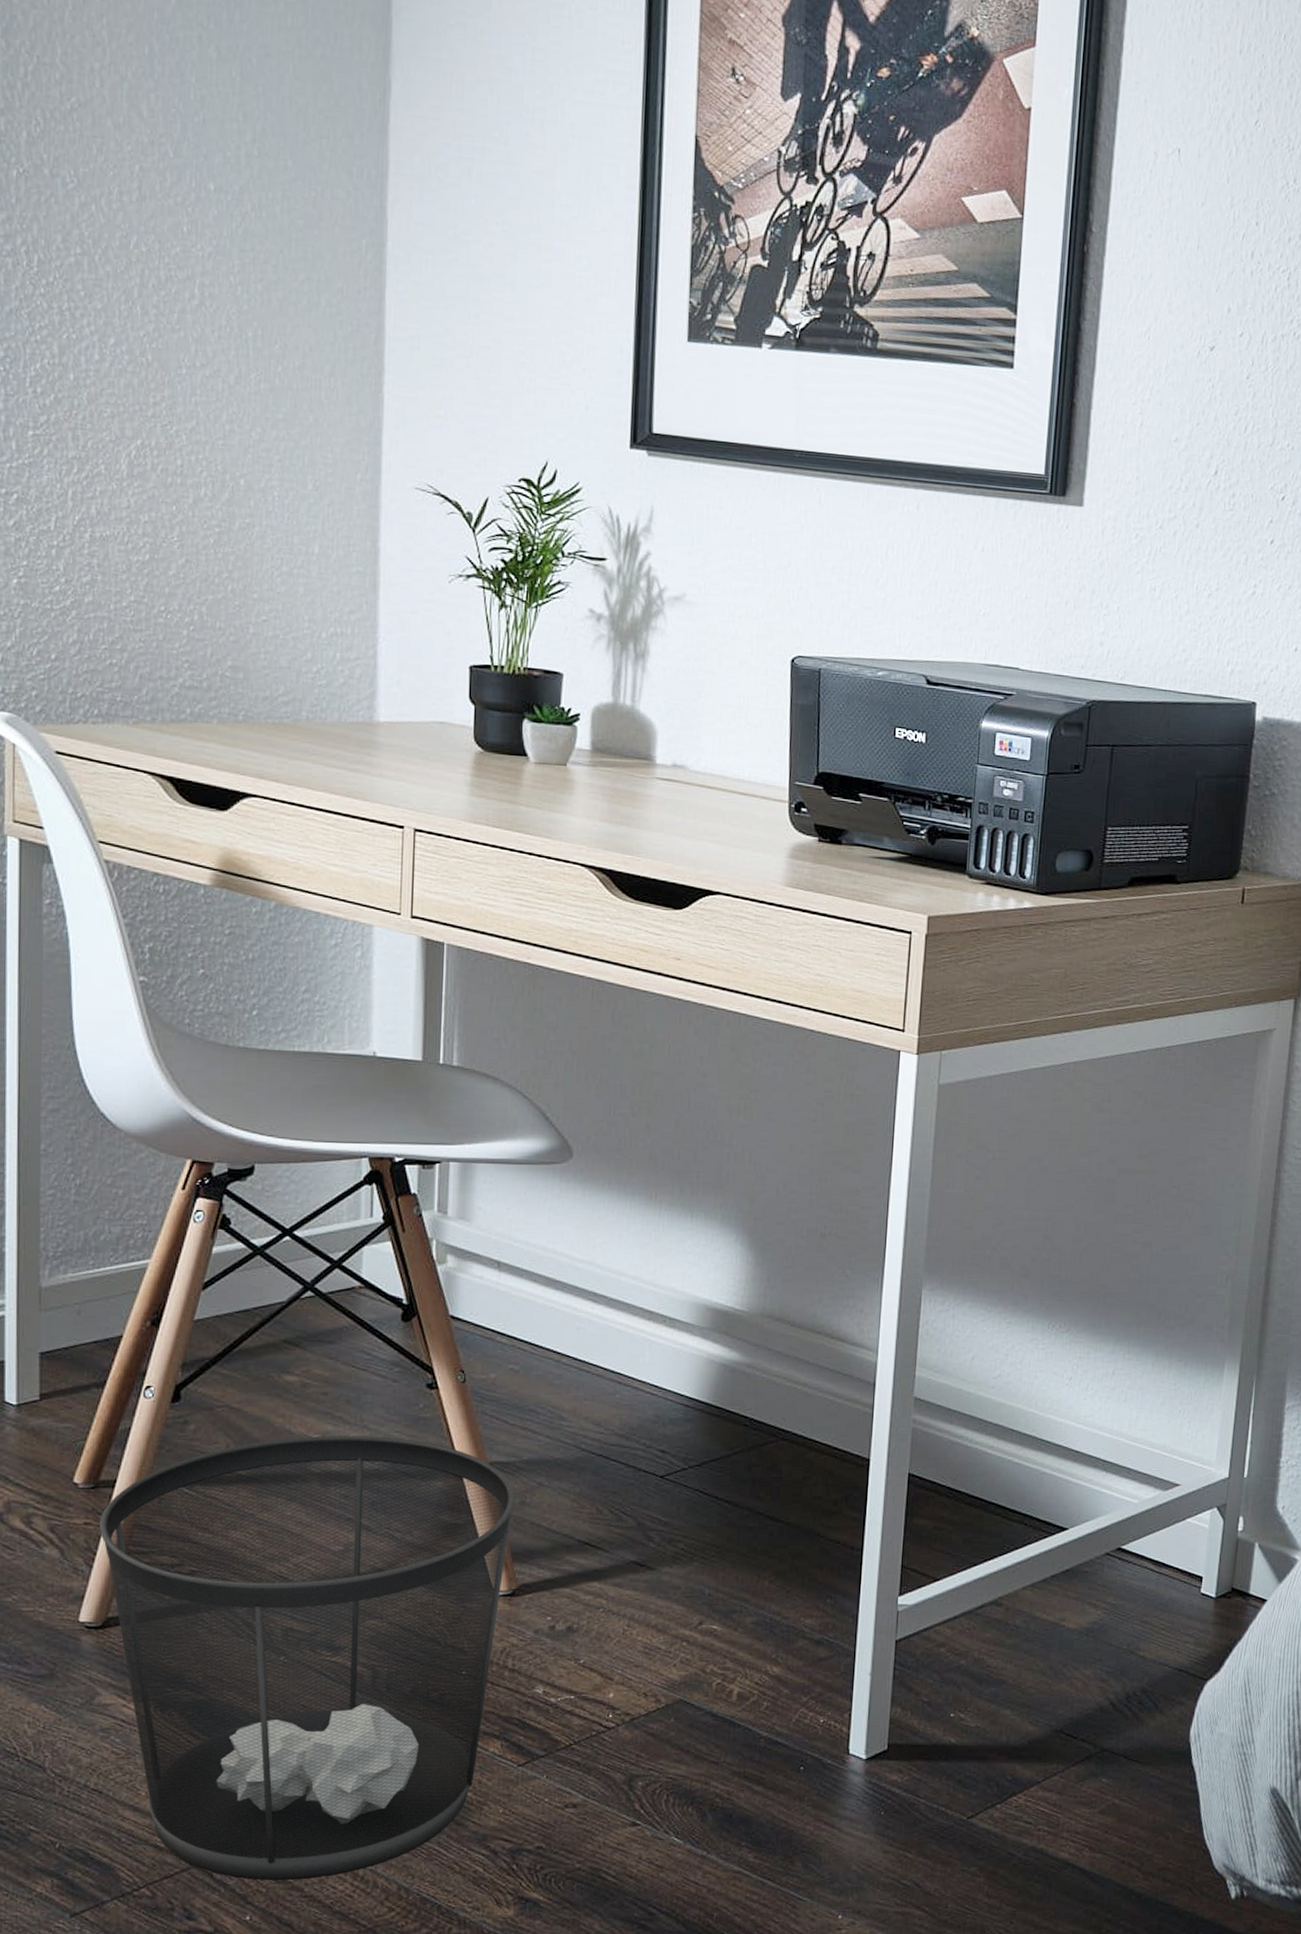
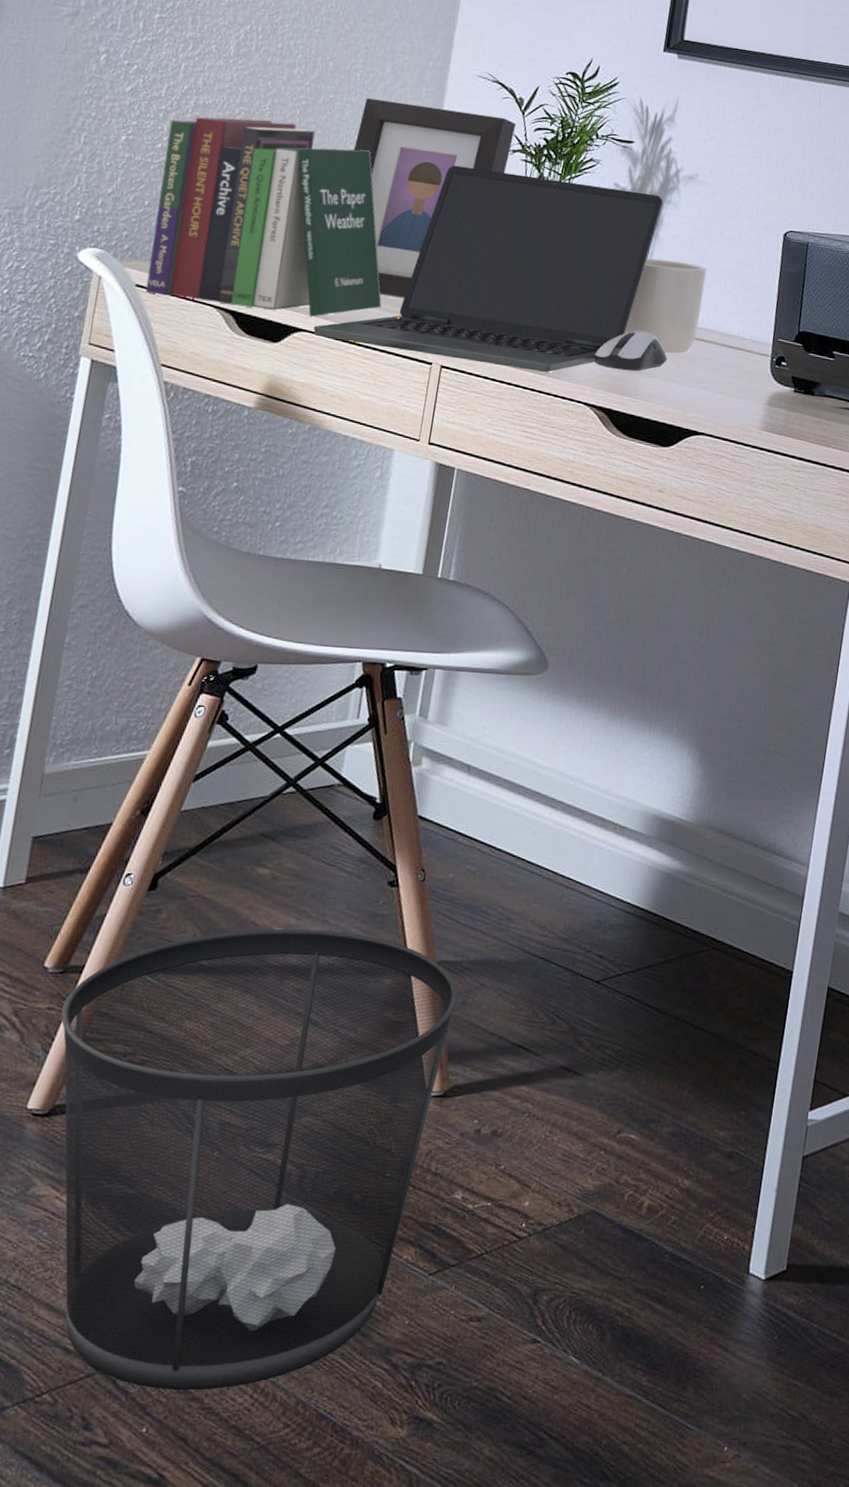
books: none [65,552,339,780] -> present [145,117,382,317]
laptop: none [264,596,649,831] -> present [313,165,664,372]
picture frame: none [283,521,467,755] -> present [354,98,517,299]
computer mouse: none [587,780,671,826] -> present [594,331,668,372]
mug: none [619,695,706,804] -> present [625,258,707,354]

